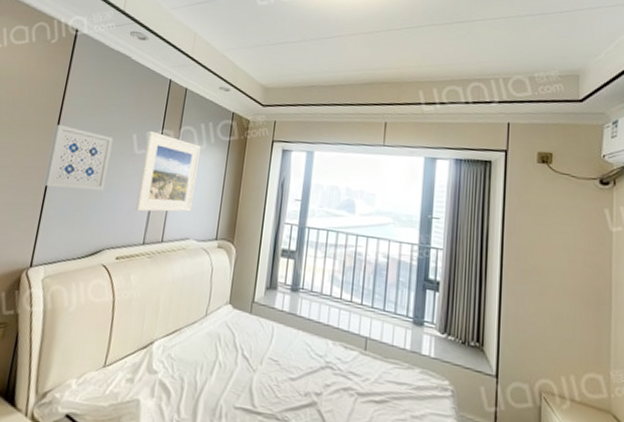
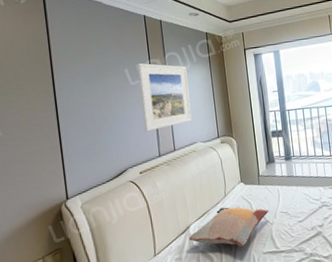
wall art: present [43,124,113,191] -> none [51,75,113,131]
decorative pillow: none [149,329,256,390] -> present [189,207,270,247]

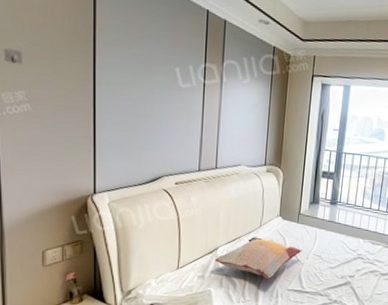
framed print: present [137,63,192,132] -> none [188,64,244,142]

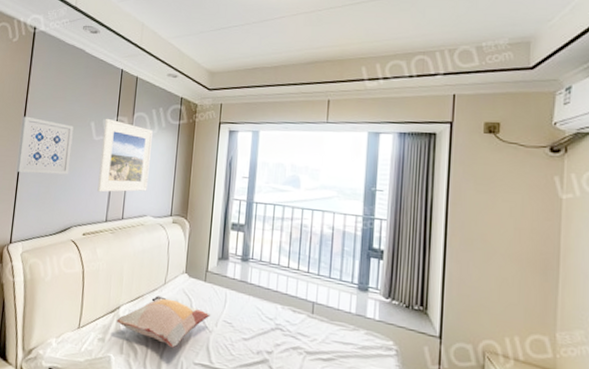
wall art: none [91,56,156,124] -> present [16,116,74,175]
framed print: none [188,64,244,142] -> present [97,118,153,193]

